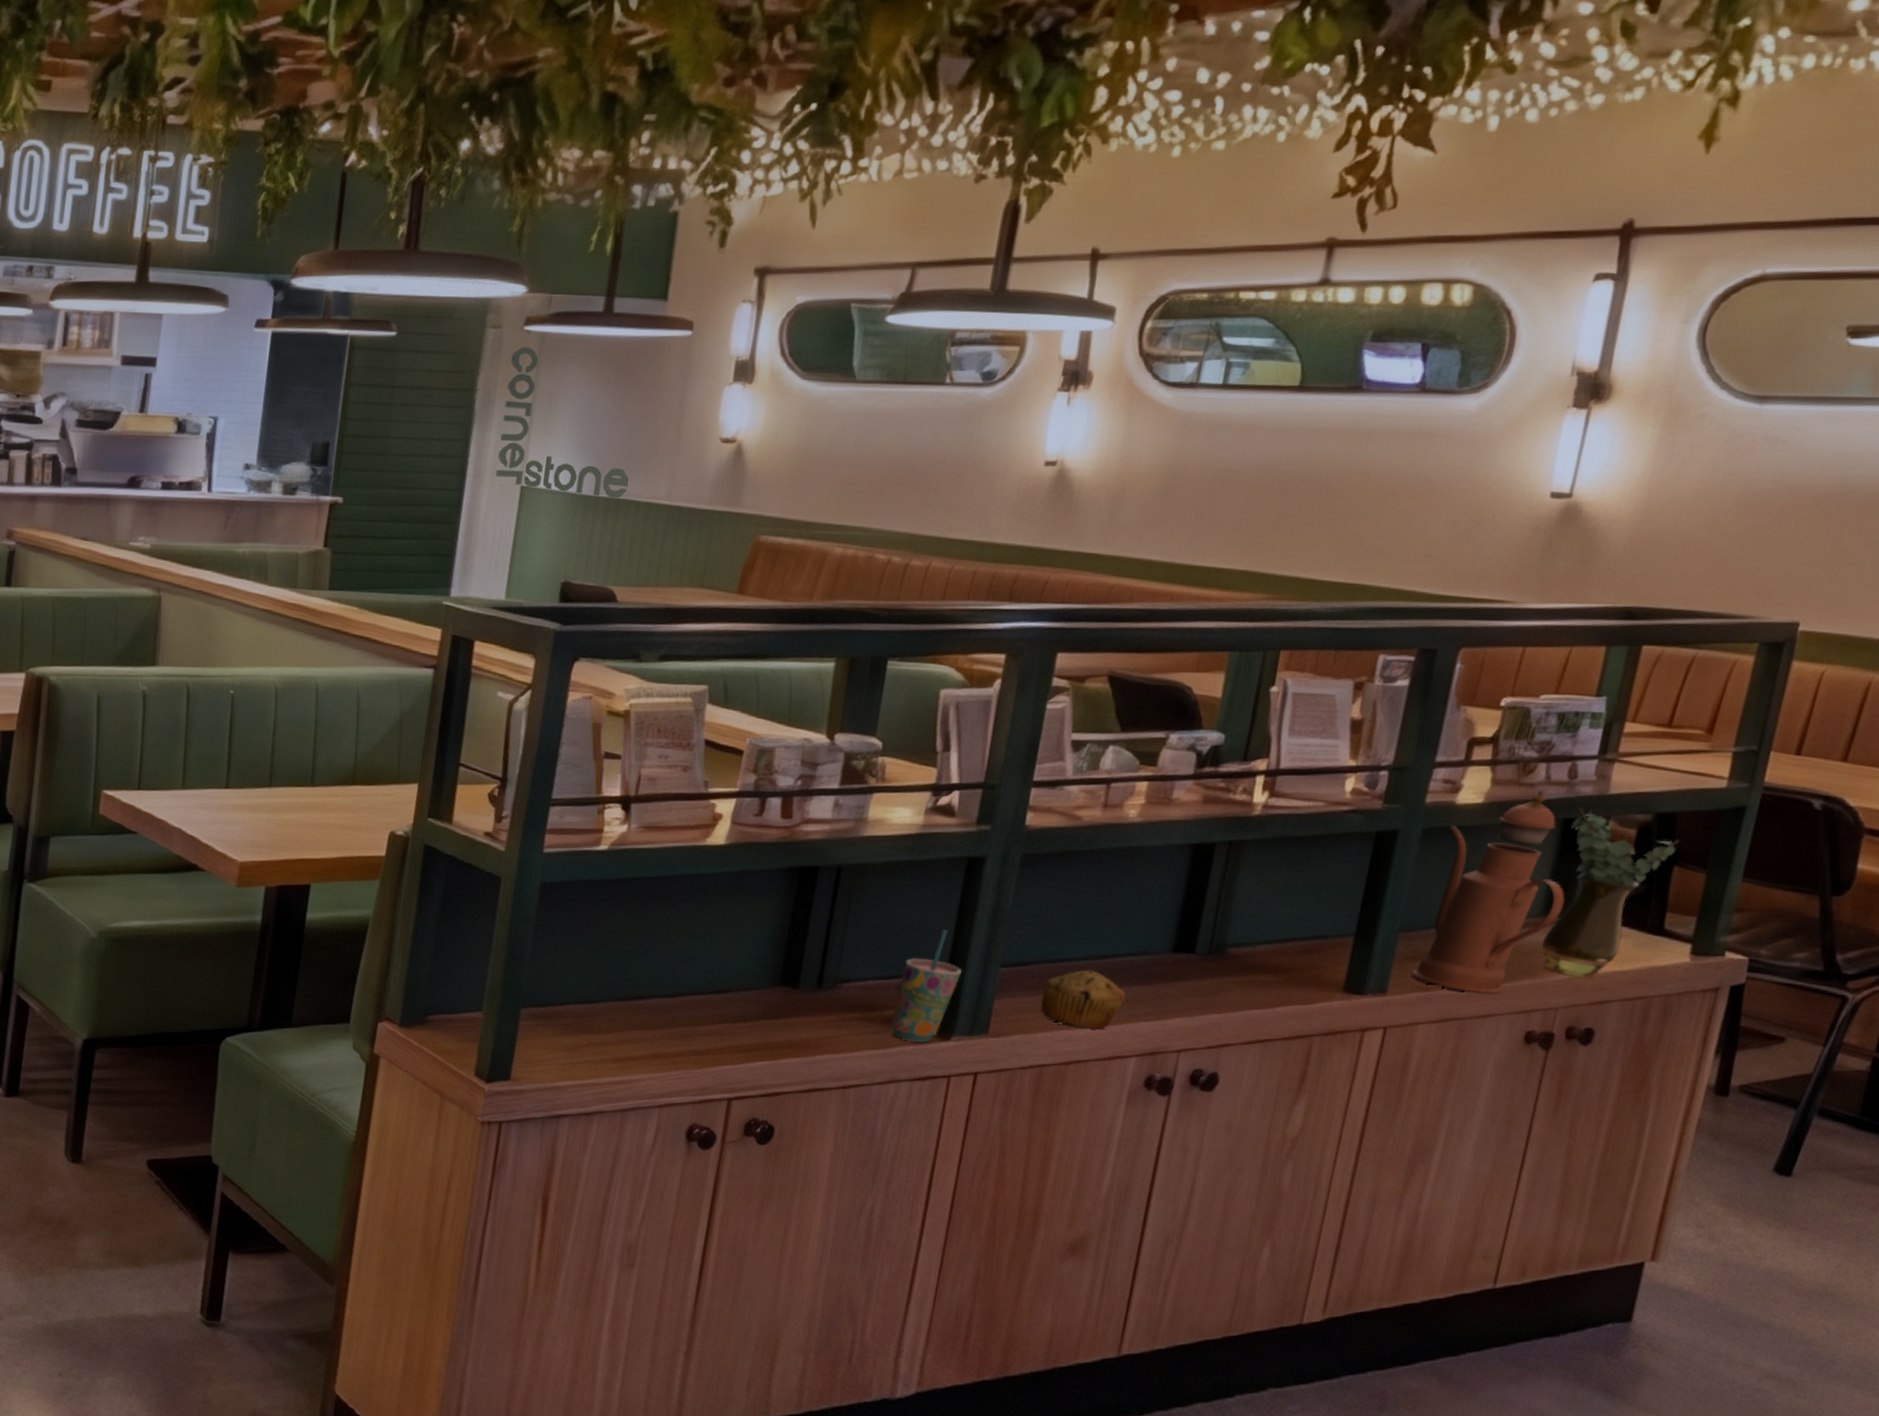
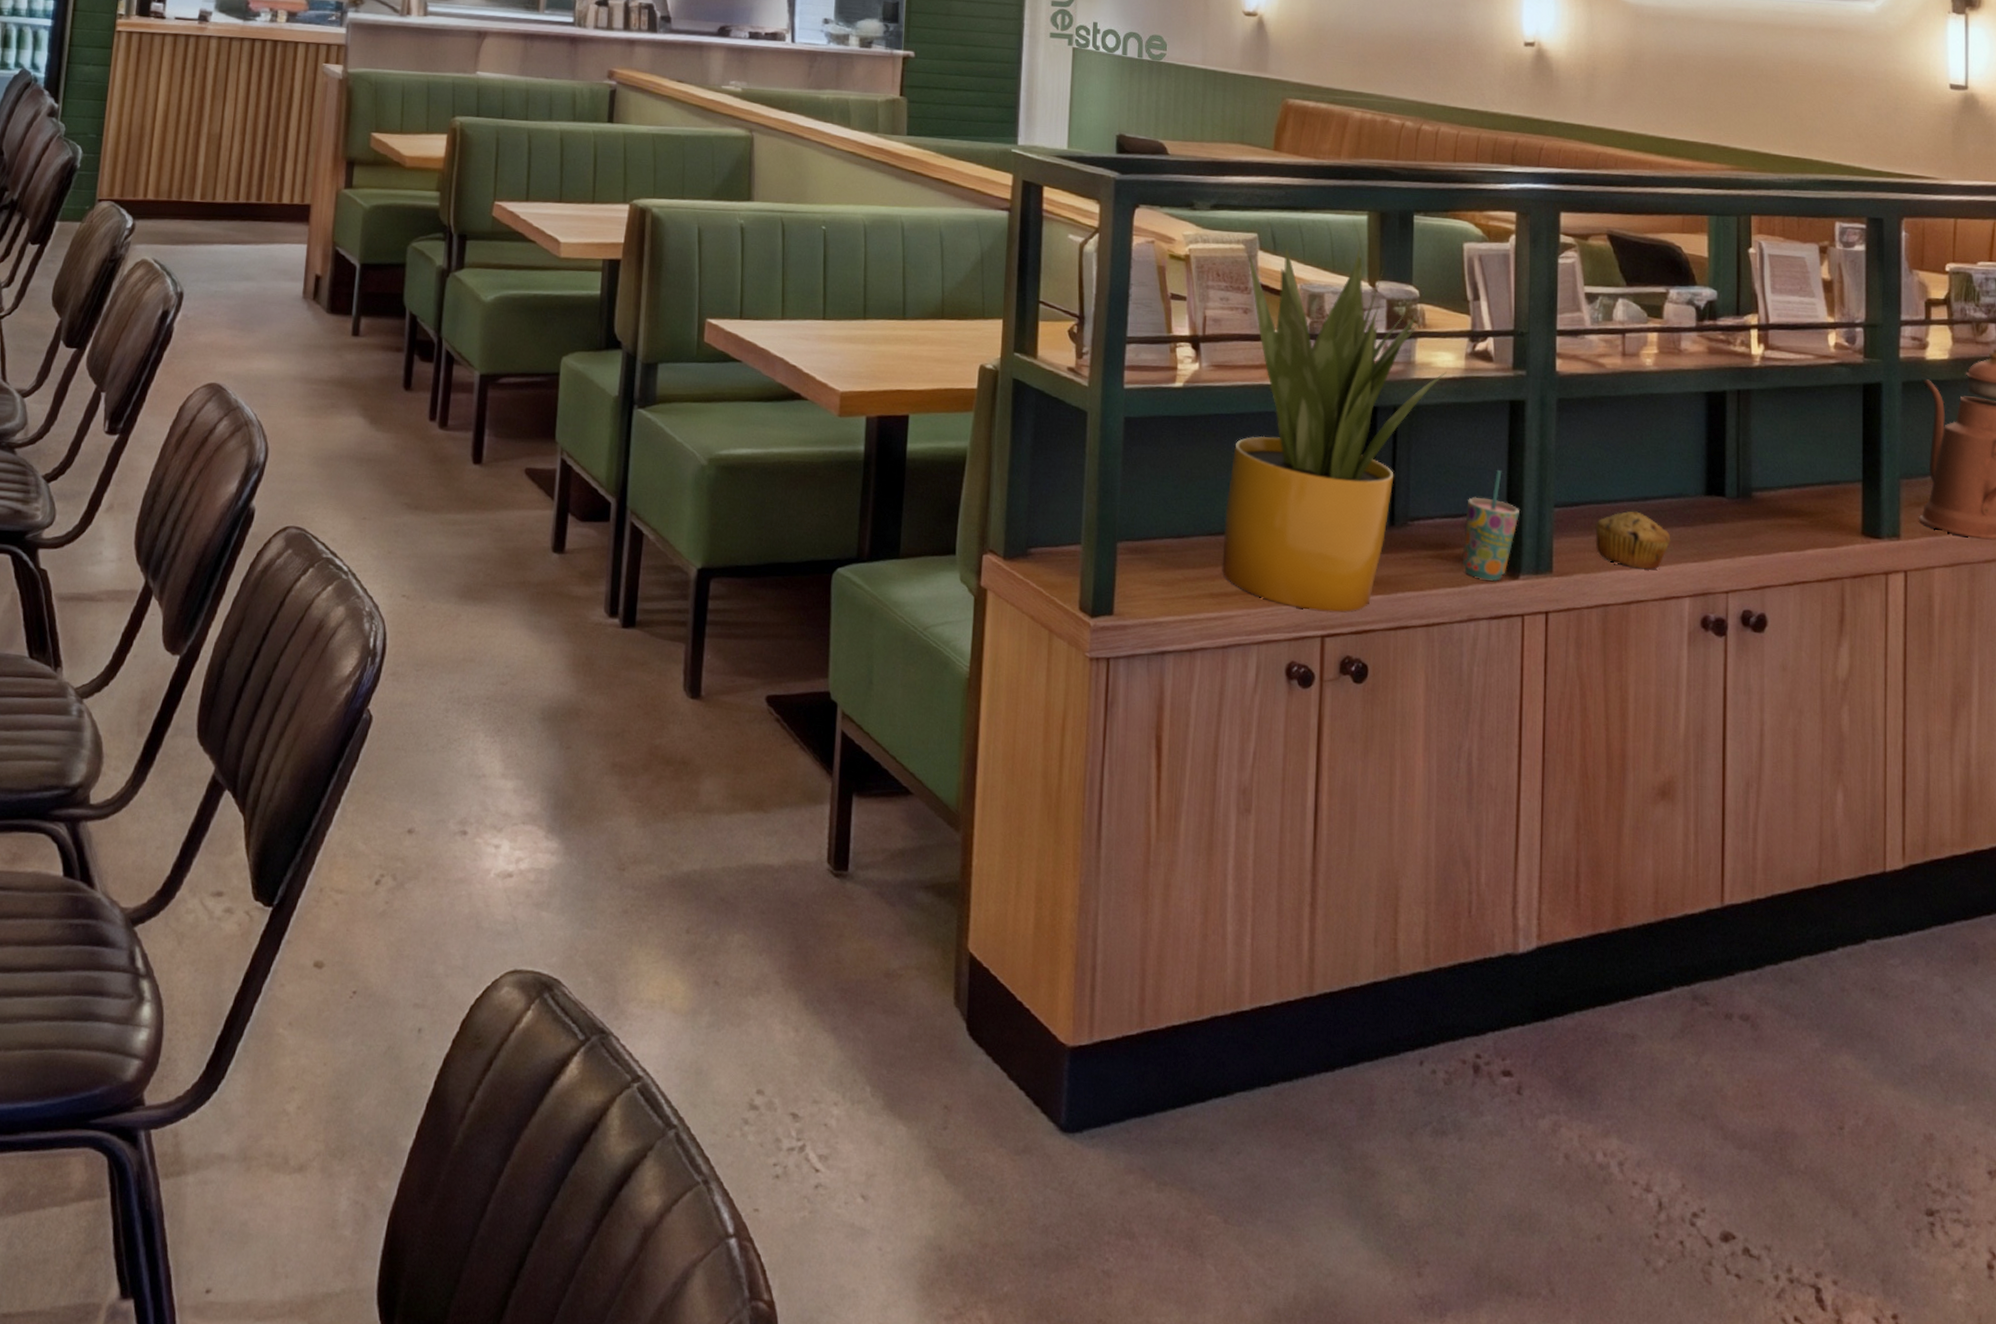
planter: none [629,696,902,1076] -> present [1222,246,1447,613]

